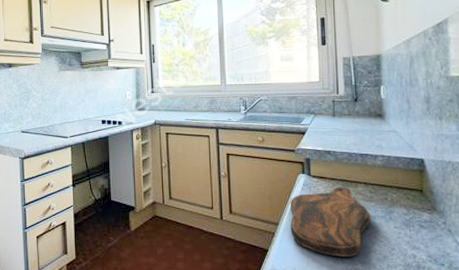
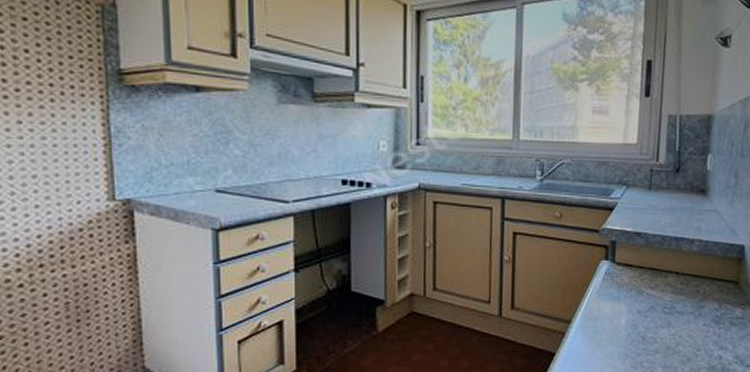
cutting board: present [290,186,371,257] -> none [584,276,679,360]

